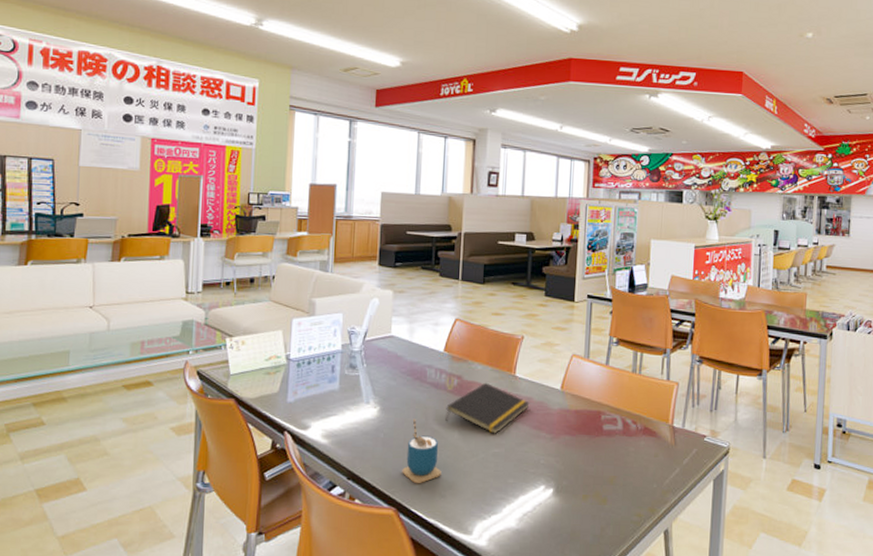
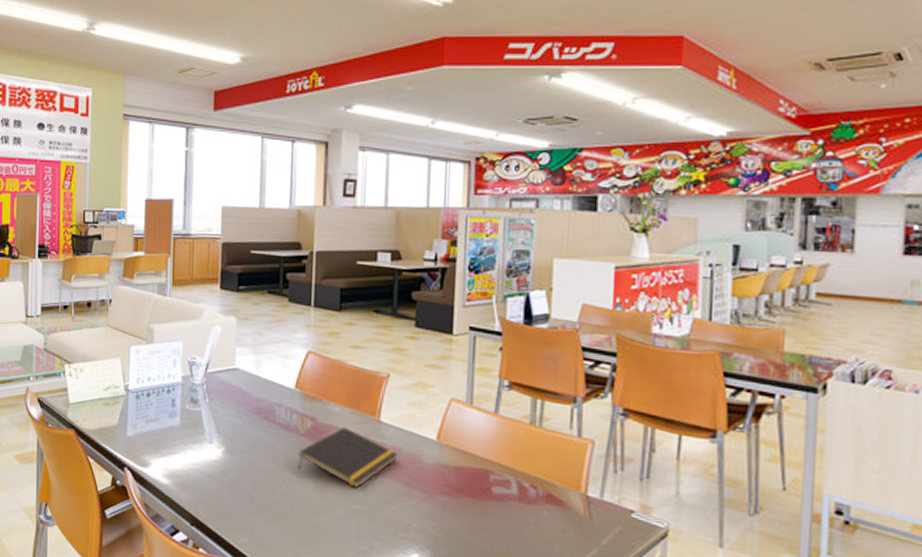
cup: present [402,418,441,484] -> none [250,463,294,538]

